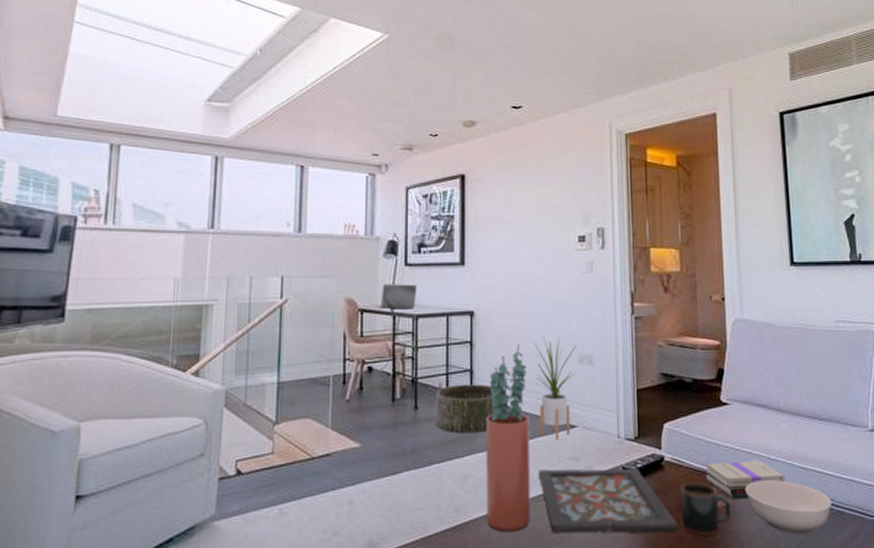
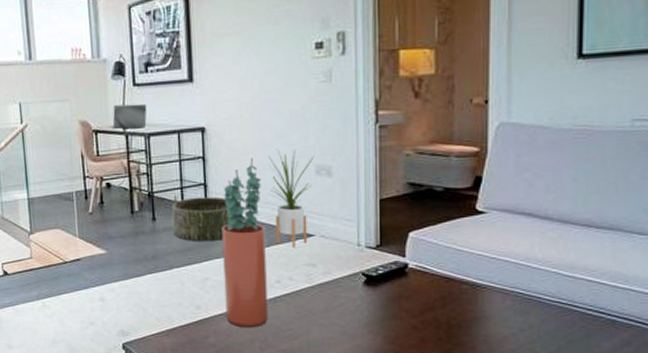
decorative tray: present [537,468,678,534] -> none [274,274,421,334]
mug: present [680,483,732,536] -> none [424,289,481,338]
books: present [706,461,786,499] -> none [455,269,548,305]
bowl: present [745,479,832,535] -> none [498,287,602,340]

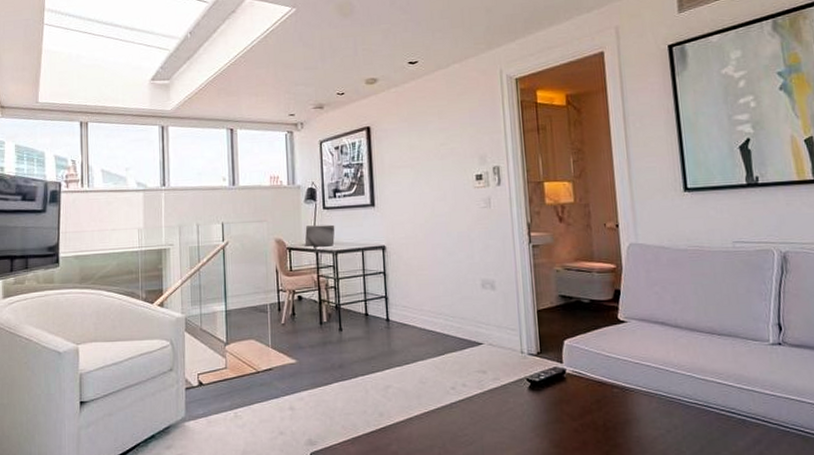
basket: present [172,195,230,242] -> none [357,307,409,351]
vase: present [221,157,268,328] -> none [401,272,446,435]
house plant: present [268,149,314,248] -> none [440,265,480,356]

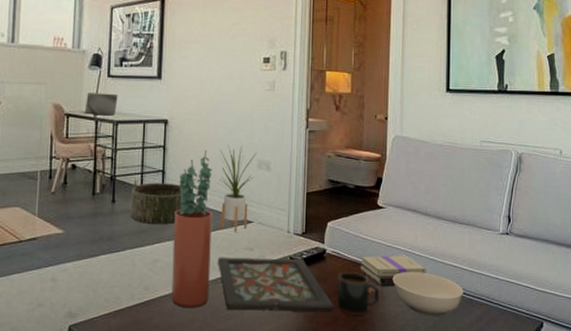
basket: none [357,307,409,351] -> present [131,180,183,225]
vase: none [401,272,446,435] -> present [171,149,212,309]
house plant: none [440,265,480,356] -> present [219,145,257,233]
decorative tray: none [449,379,582,437] -> present [217,257,334,313]
mug: none [582,393,633,440] -> present [337,272,380,316]
books: none [606,373,686,407] -> present [361,256,427,286]
bowl: none [645,389,733,440] -> present [392,271,463,316]

